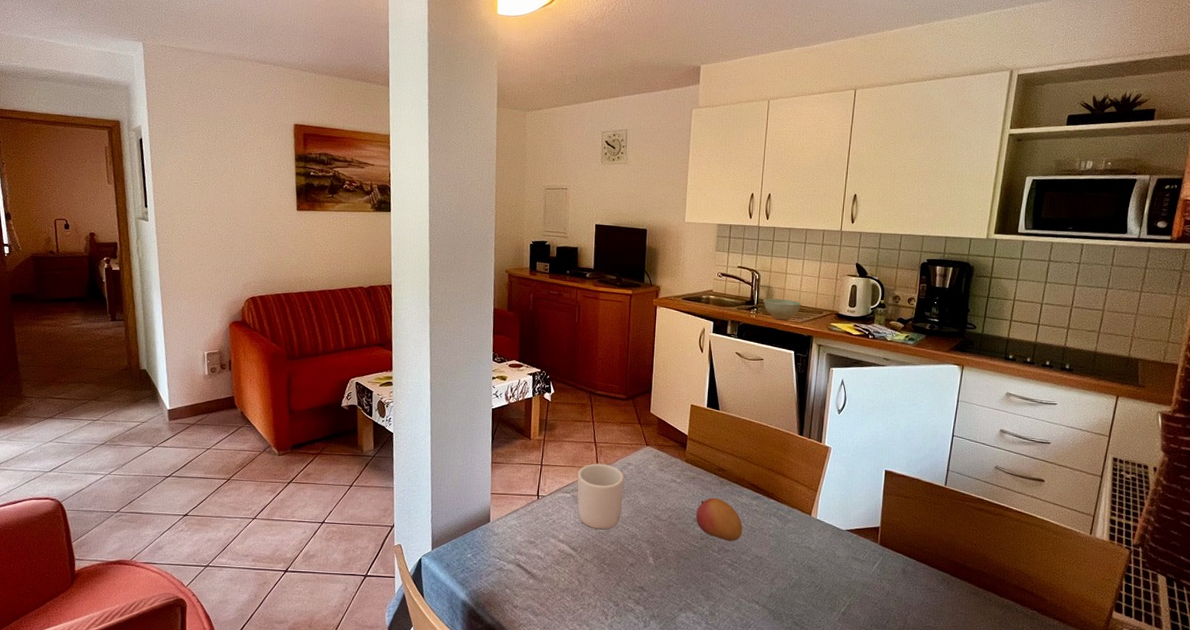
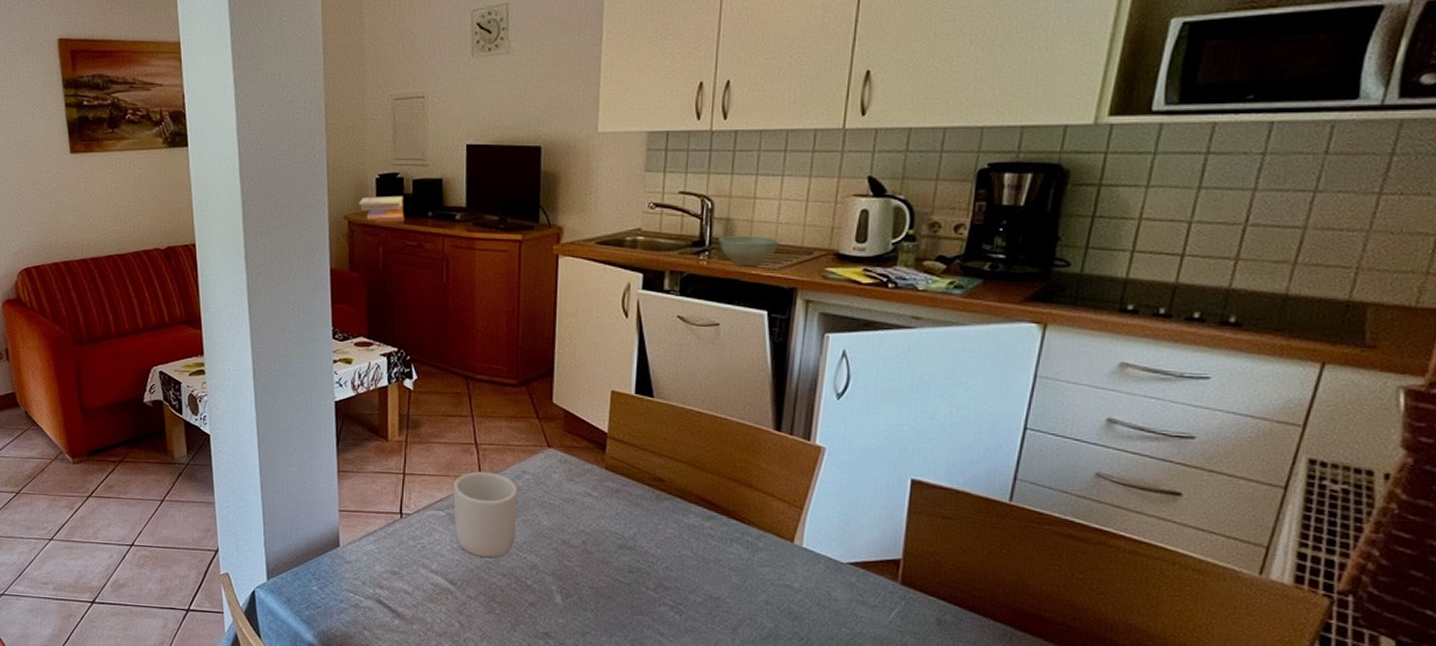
books: none [517,257,550,277] -> present [359,196,405,224]
fruit: present [696,498,743,541] -> none [621,517,691,576]

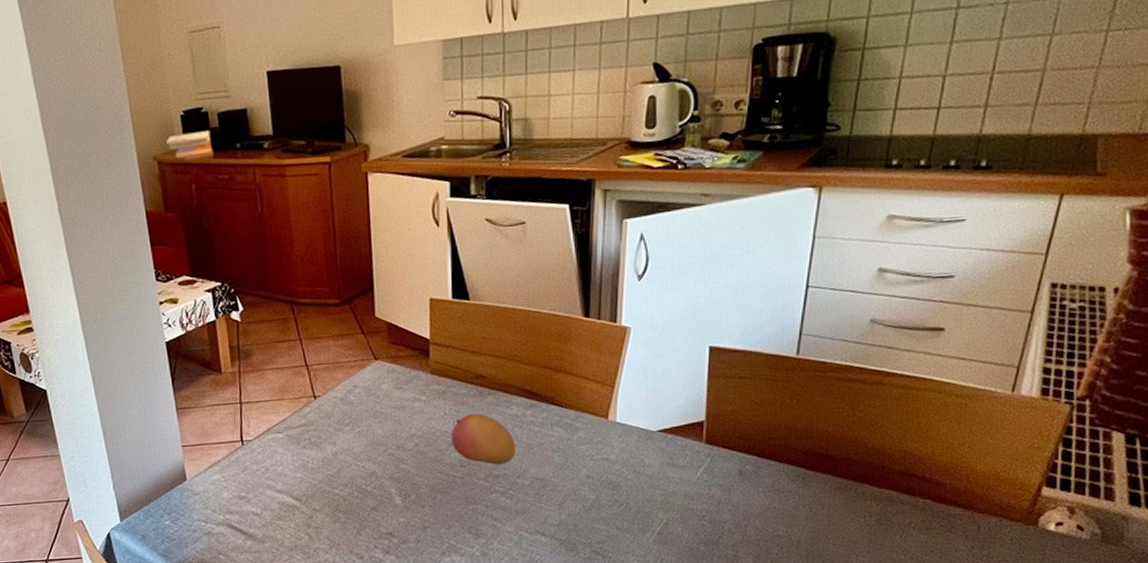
mug: present [453,471,518,558] -> none [289,390,353,472]
fruit: none [621,517,691,576] -> present [451,413,516,465]
bowl: present [718,236,781,269] -> none [518,132,577,166]

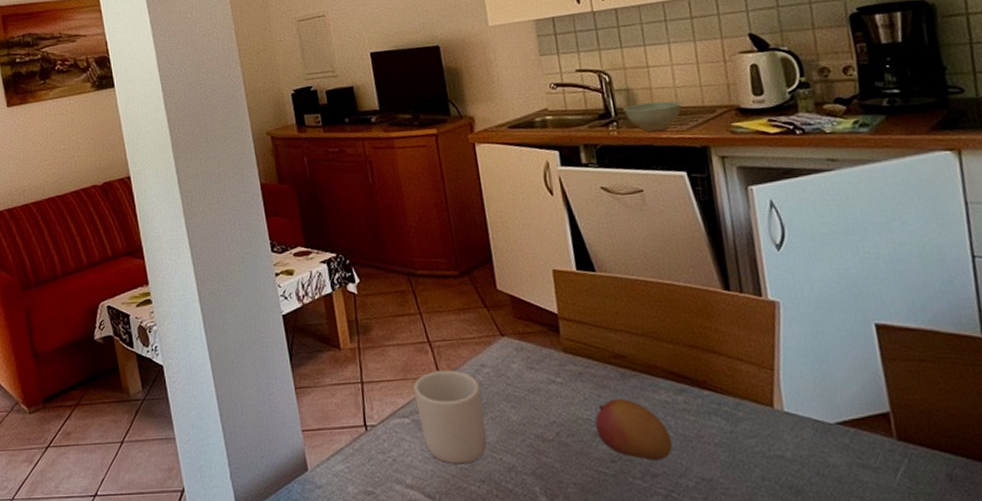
books: present [166,130,214,161] -> none [279,107,324,136]
mug: none [289,390,353,472] -> present [413,370,487,465]
bowl: none [518,132,577,166] -> present [623,101,683,133]

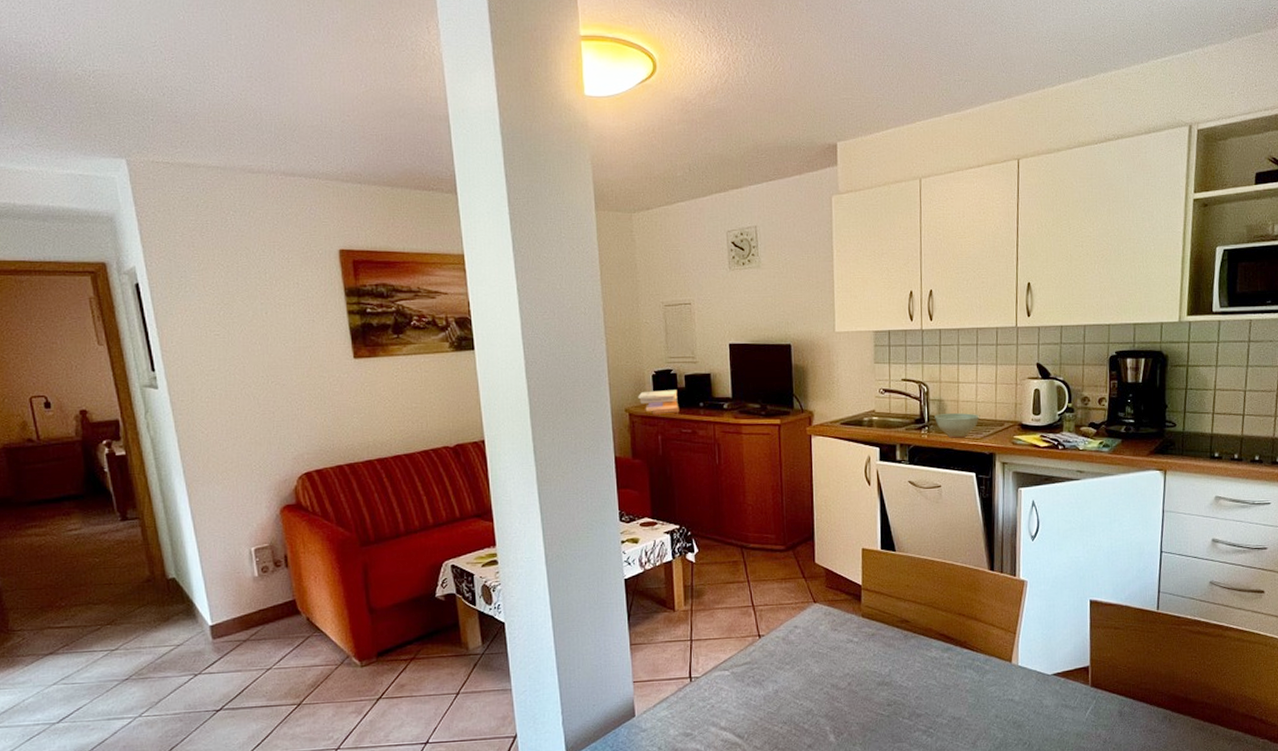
books: none [279,107,324,136] -> present [638,390,680,415]
mug: present [413,370,487,465] -> none [736,630,792,709]
fruit: present [595,399,673,460] -> none [880,655,936,704]

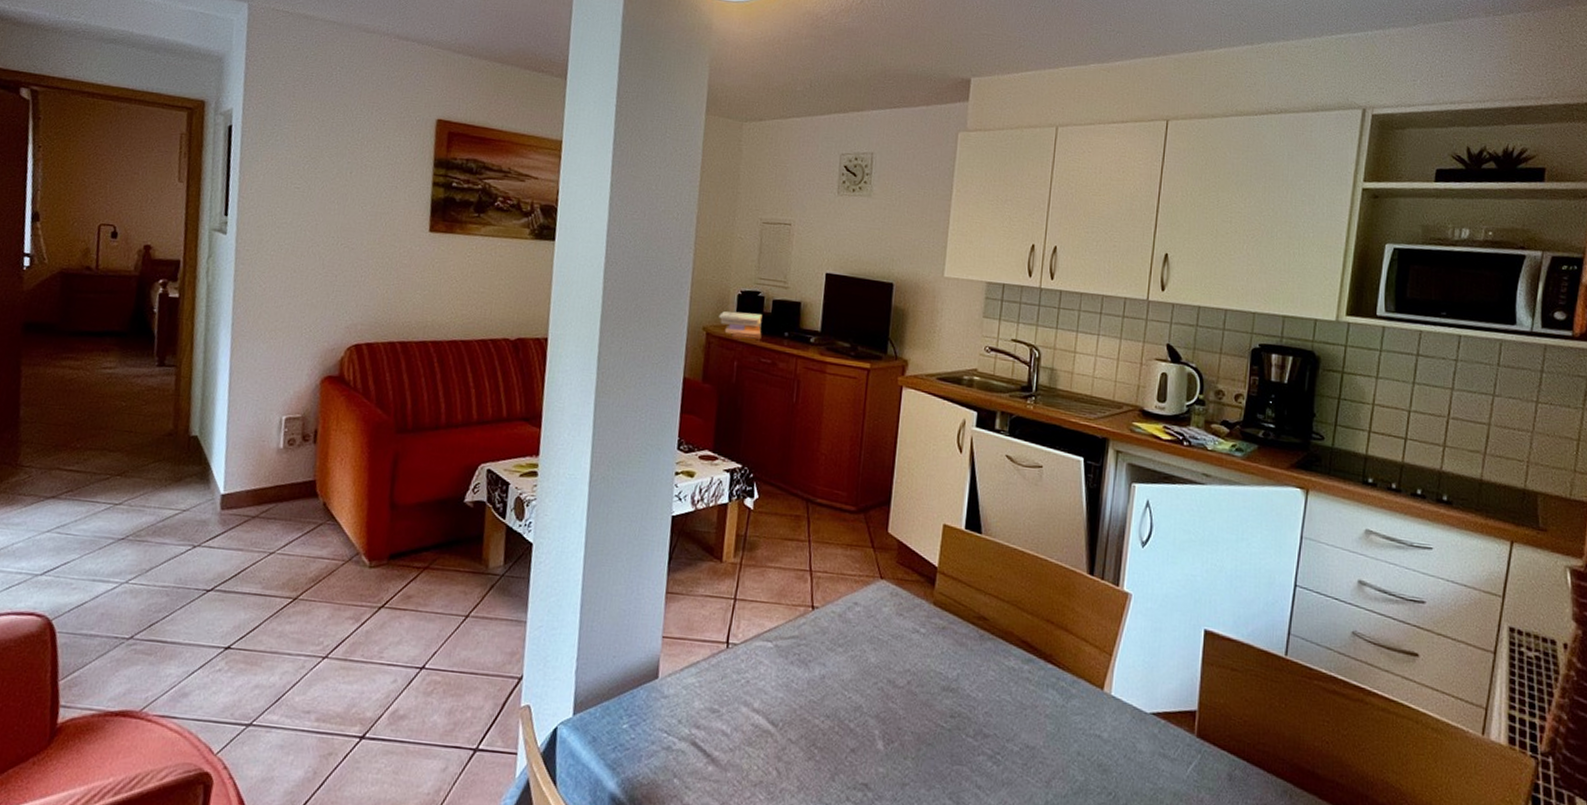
bowl: present [934,413,980,439] -> none [1044,384,1096,417]

